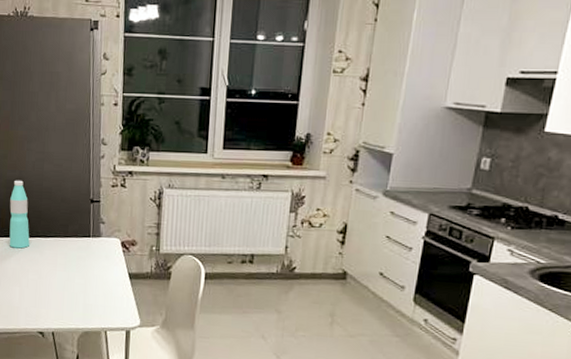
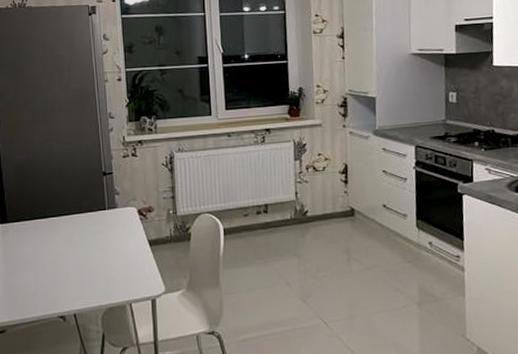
water bottle: present [9,180,30,249] -> none [19,162,43,232]

